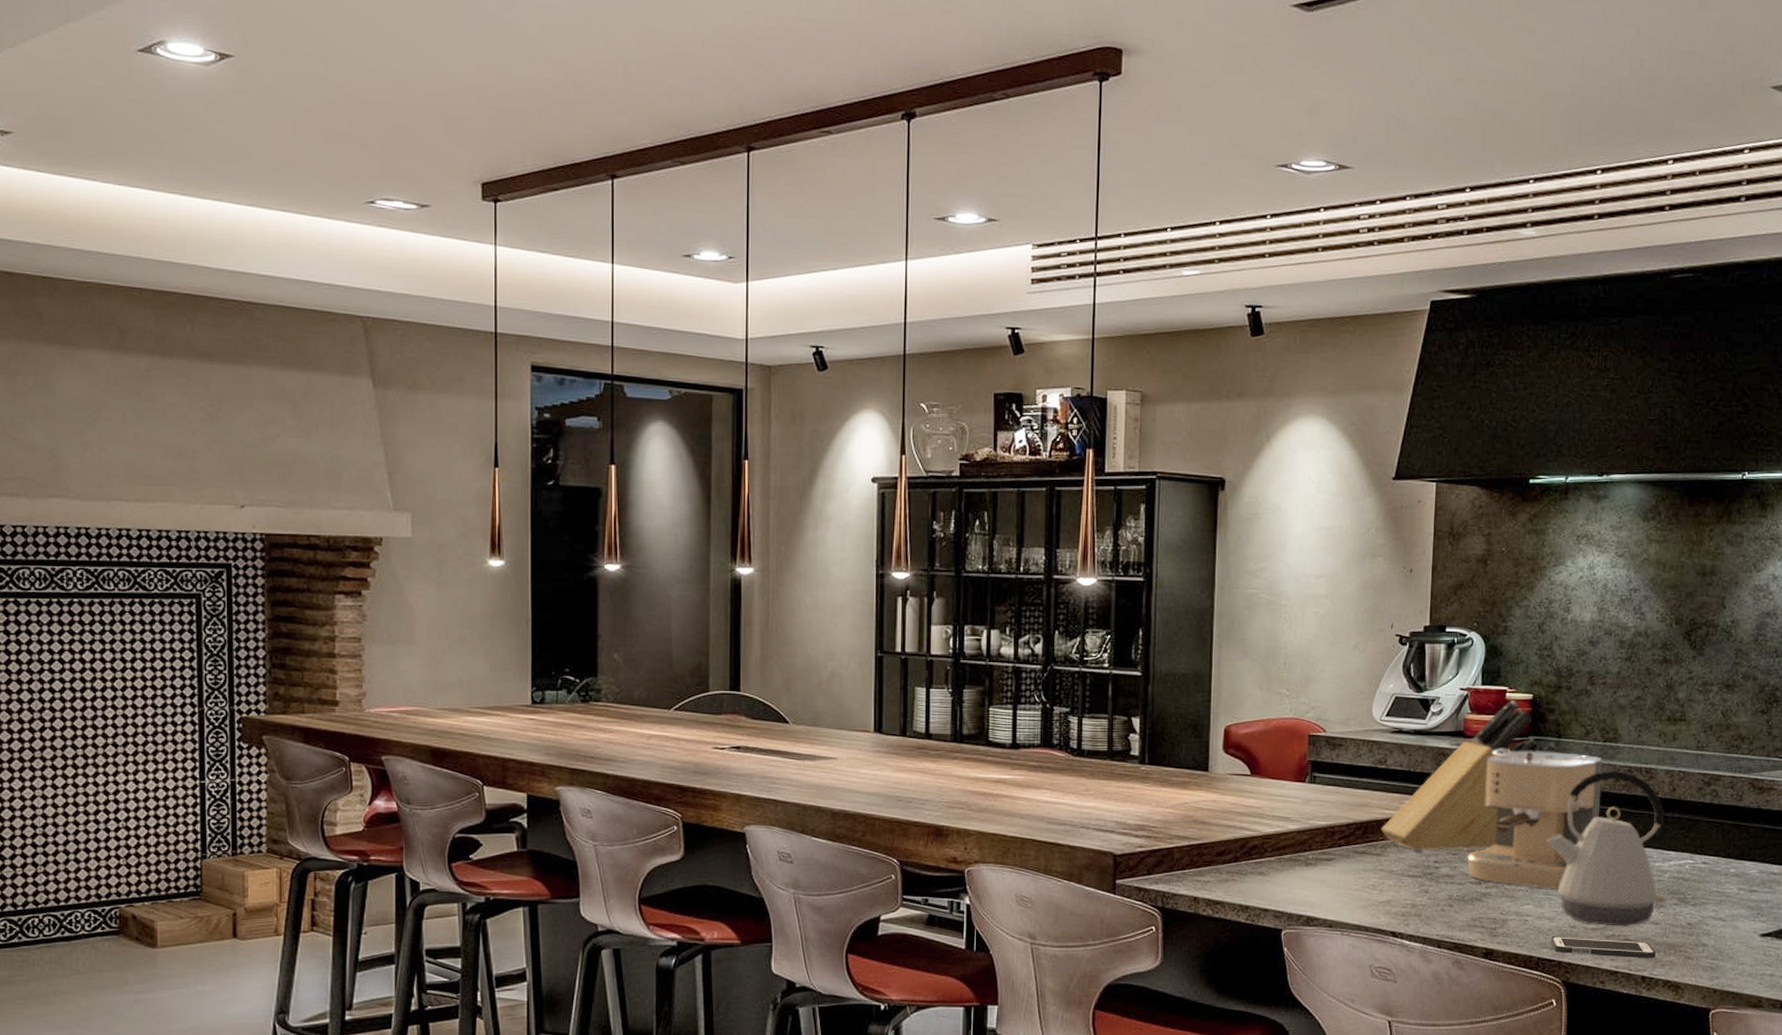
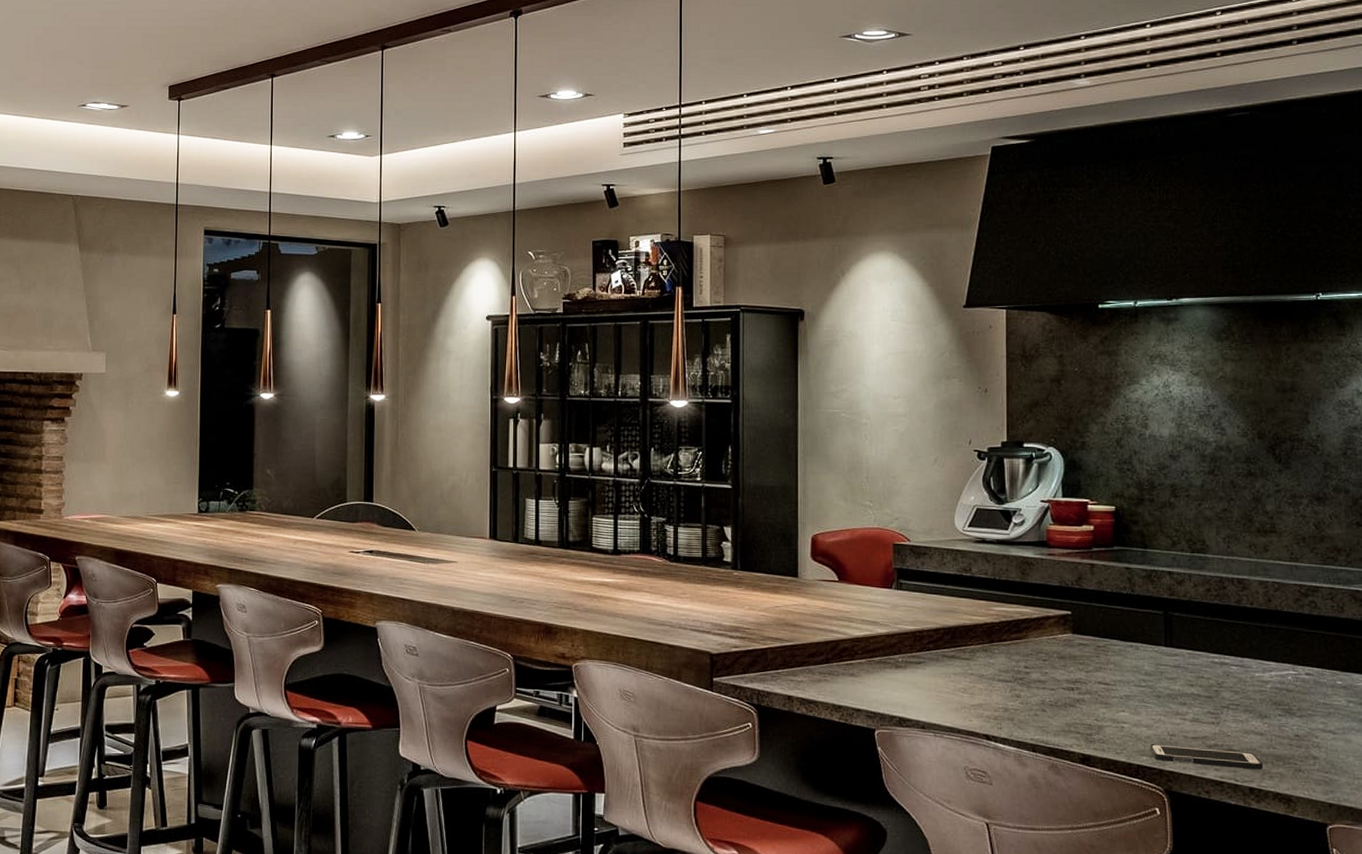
knife block: present [1381,700,1557,852] -> none [969,512,1143,657]
coffee maker: present [1467,749,1603,889] -> none [1058,558,1193,697]
kettle: present [1546,770,1667,926] -> none [1138,580,1270,736]

